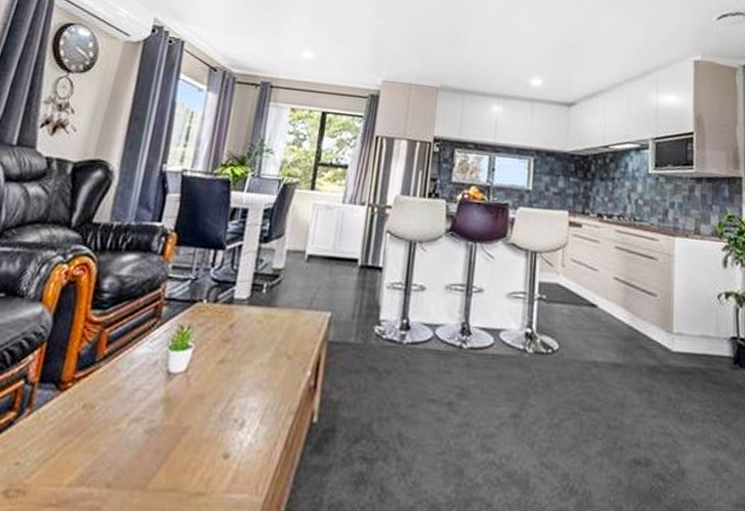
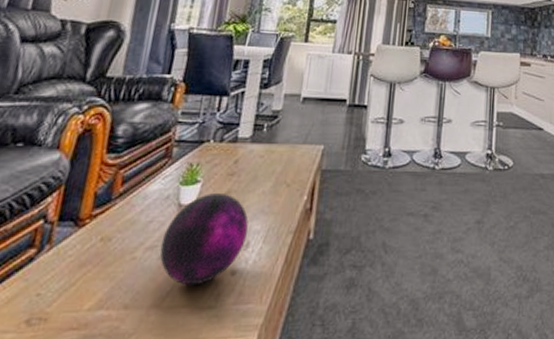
decorative orb: none [146,361,244,467] -> present [160,193,249,286]

